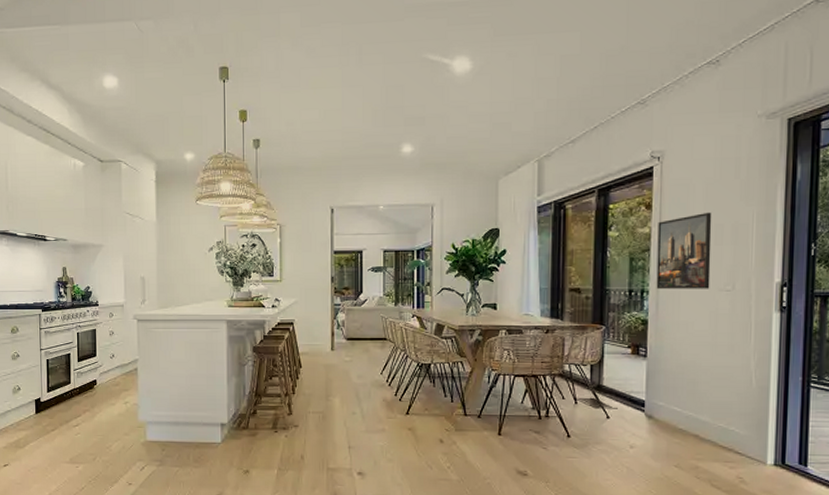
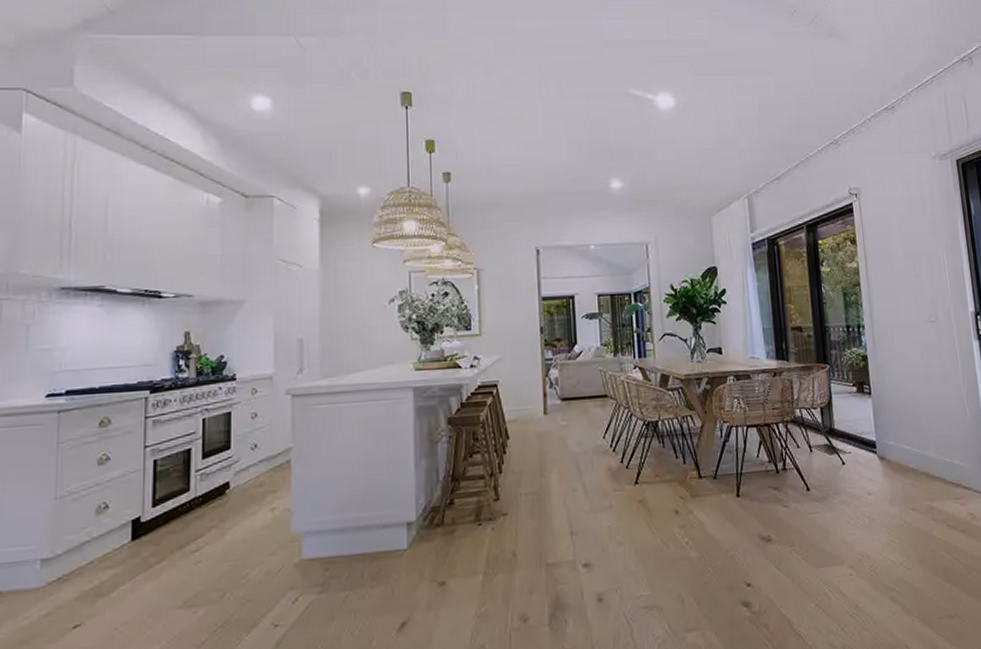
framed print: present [656,212,712,290] -> none [863,245,917,324]

